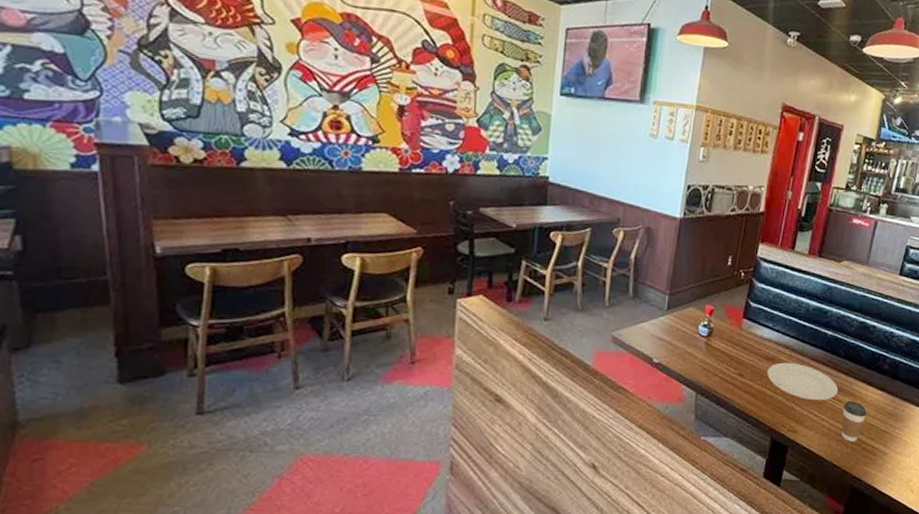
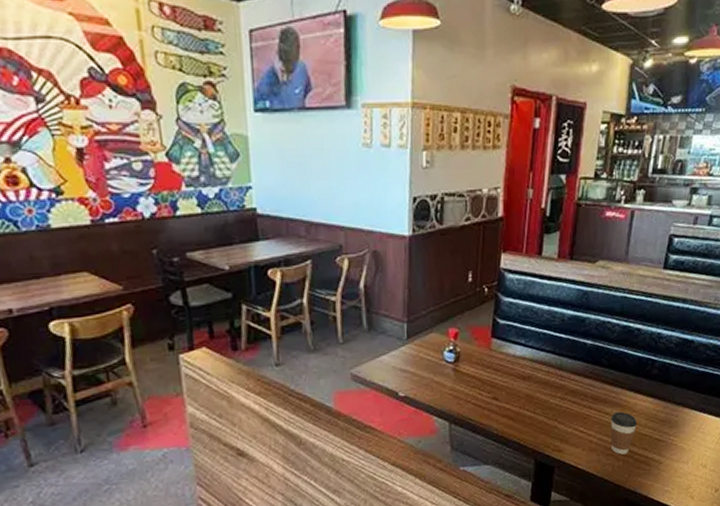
plate: present [767,362,839,401] -> none [524,379,604,417]

